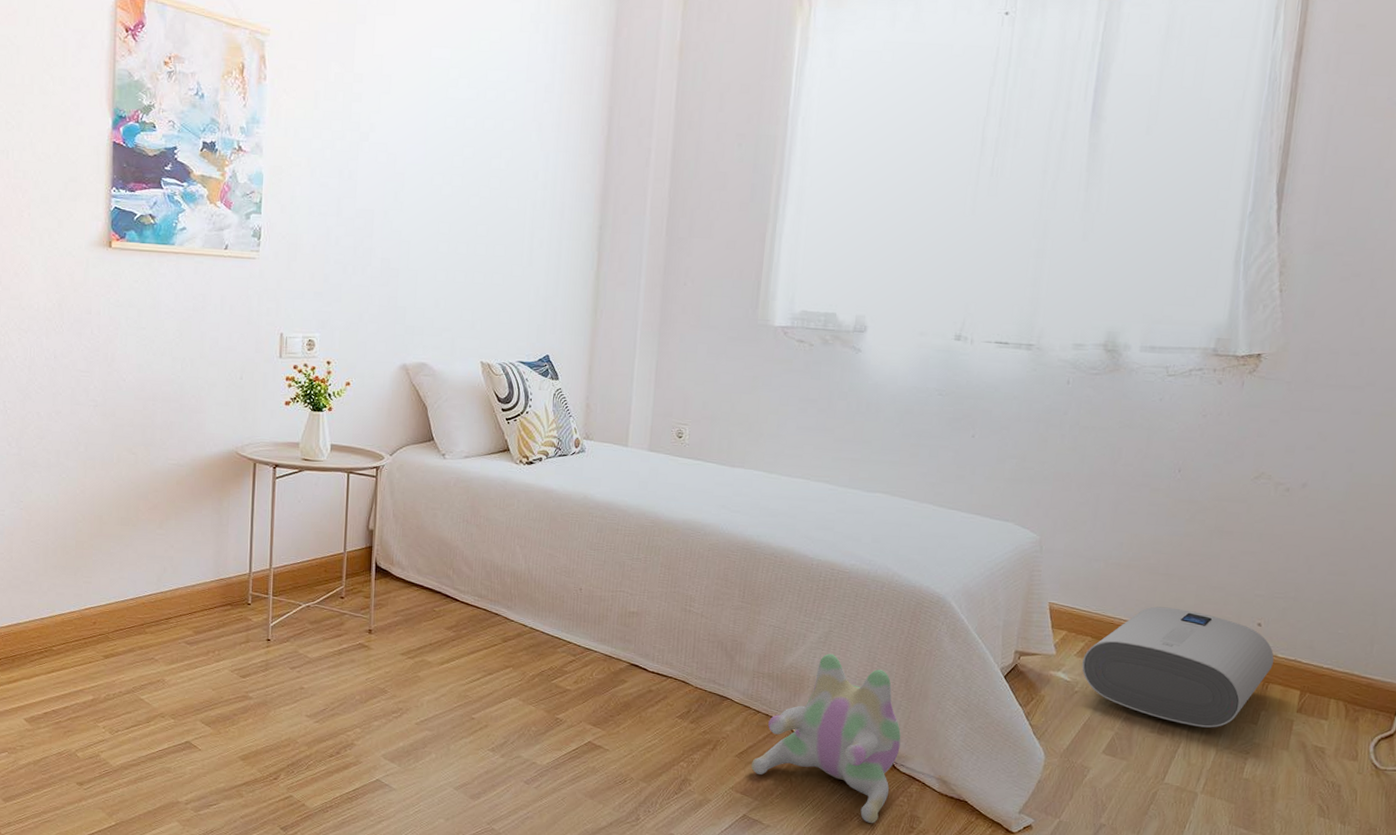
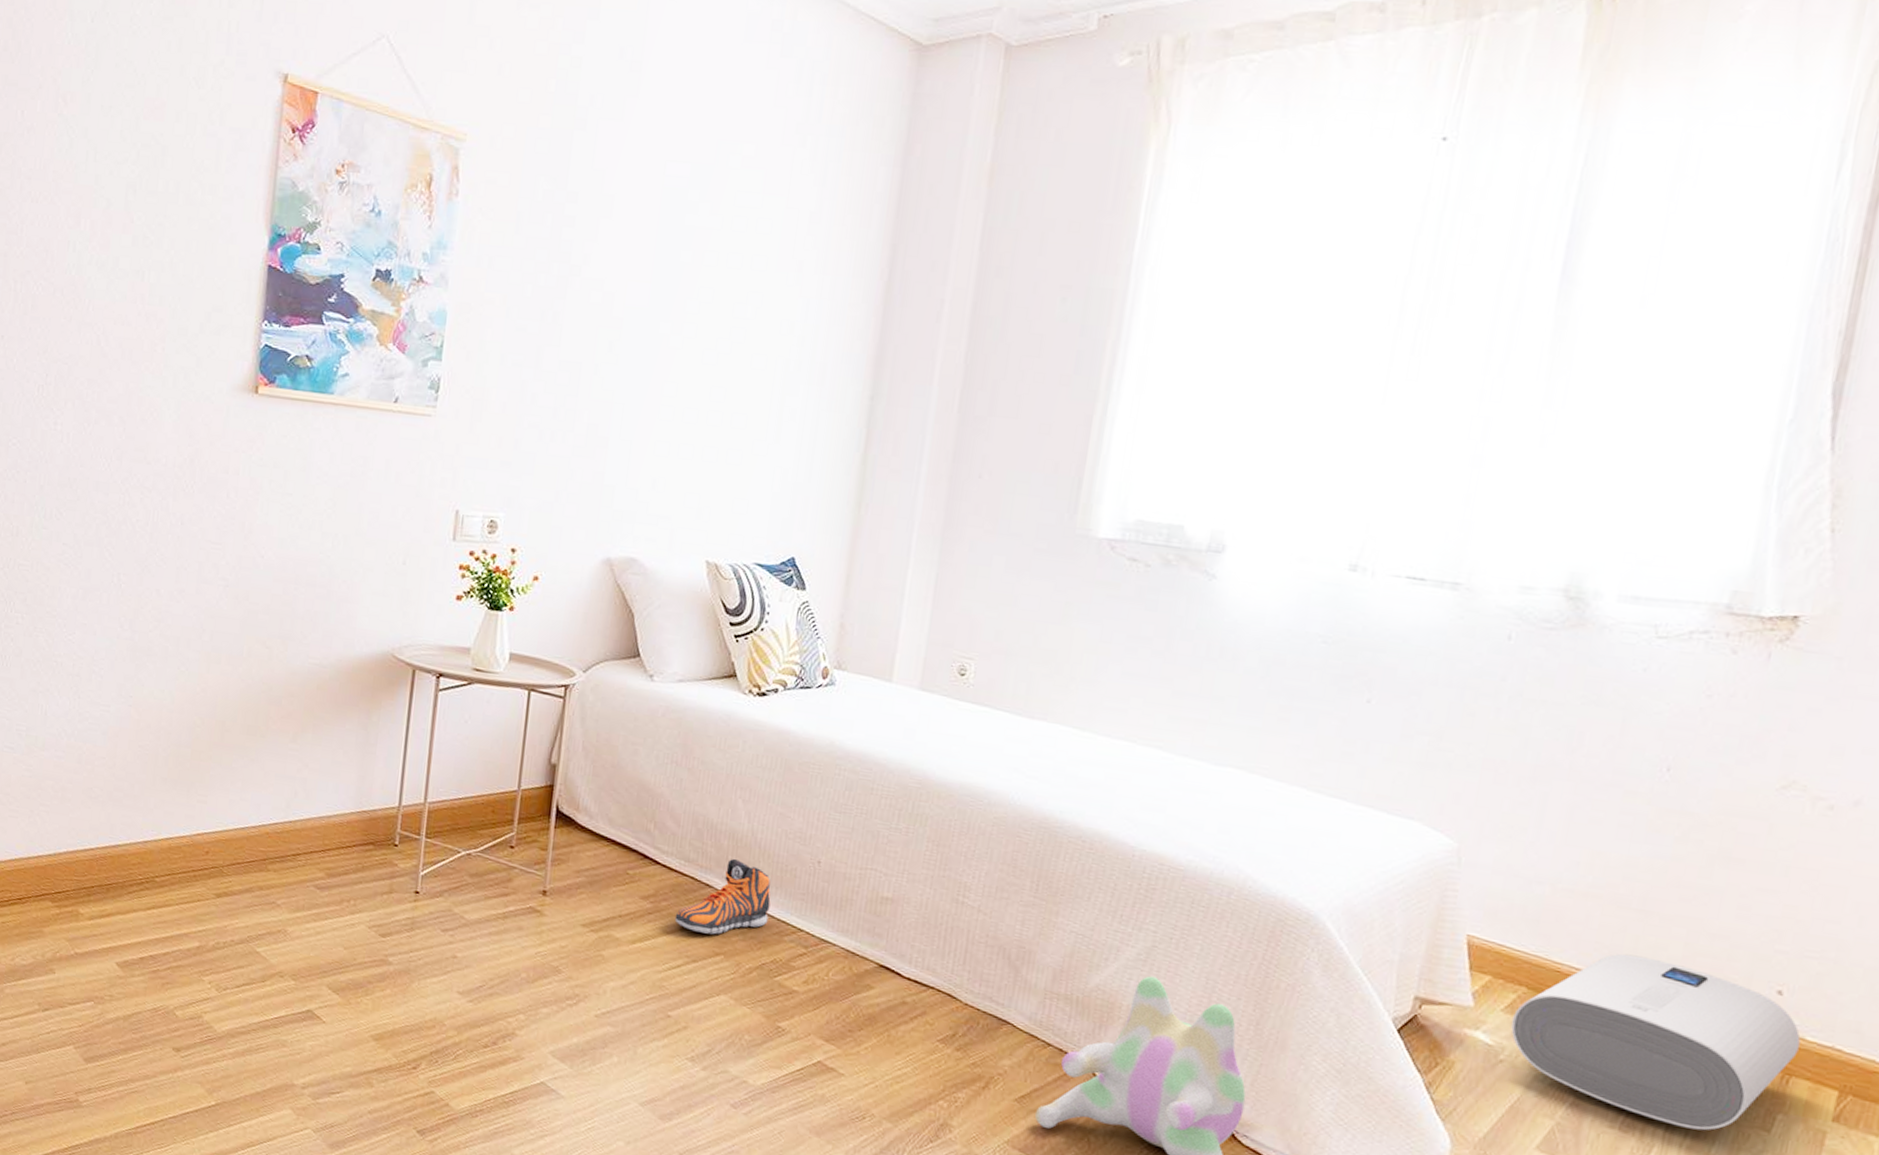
sneaker: none [473,592,546,652] -> present [674,858,771,935]

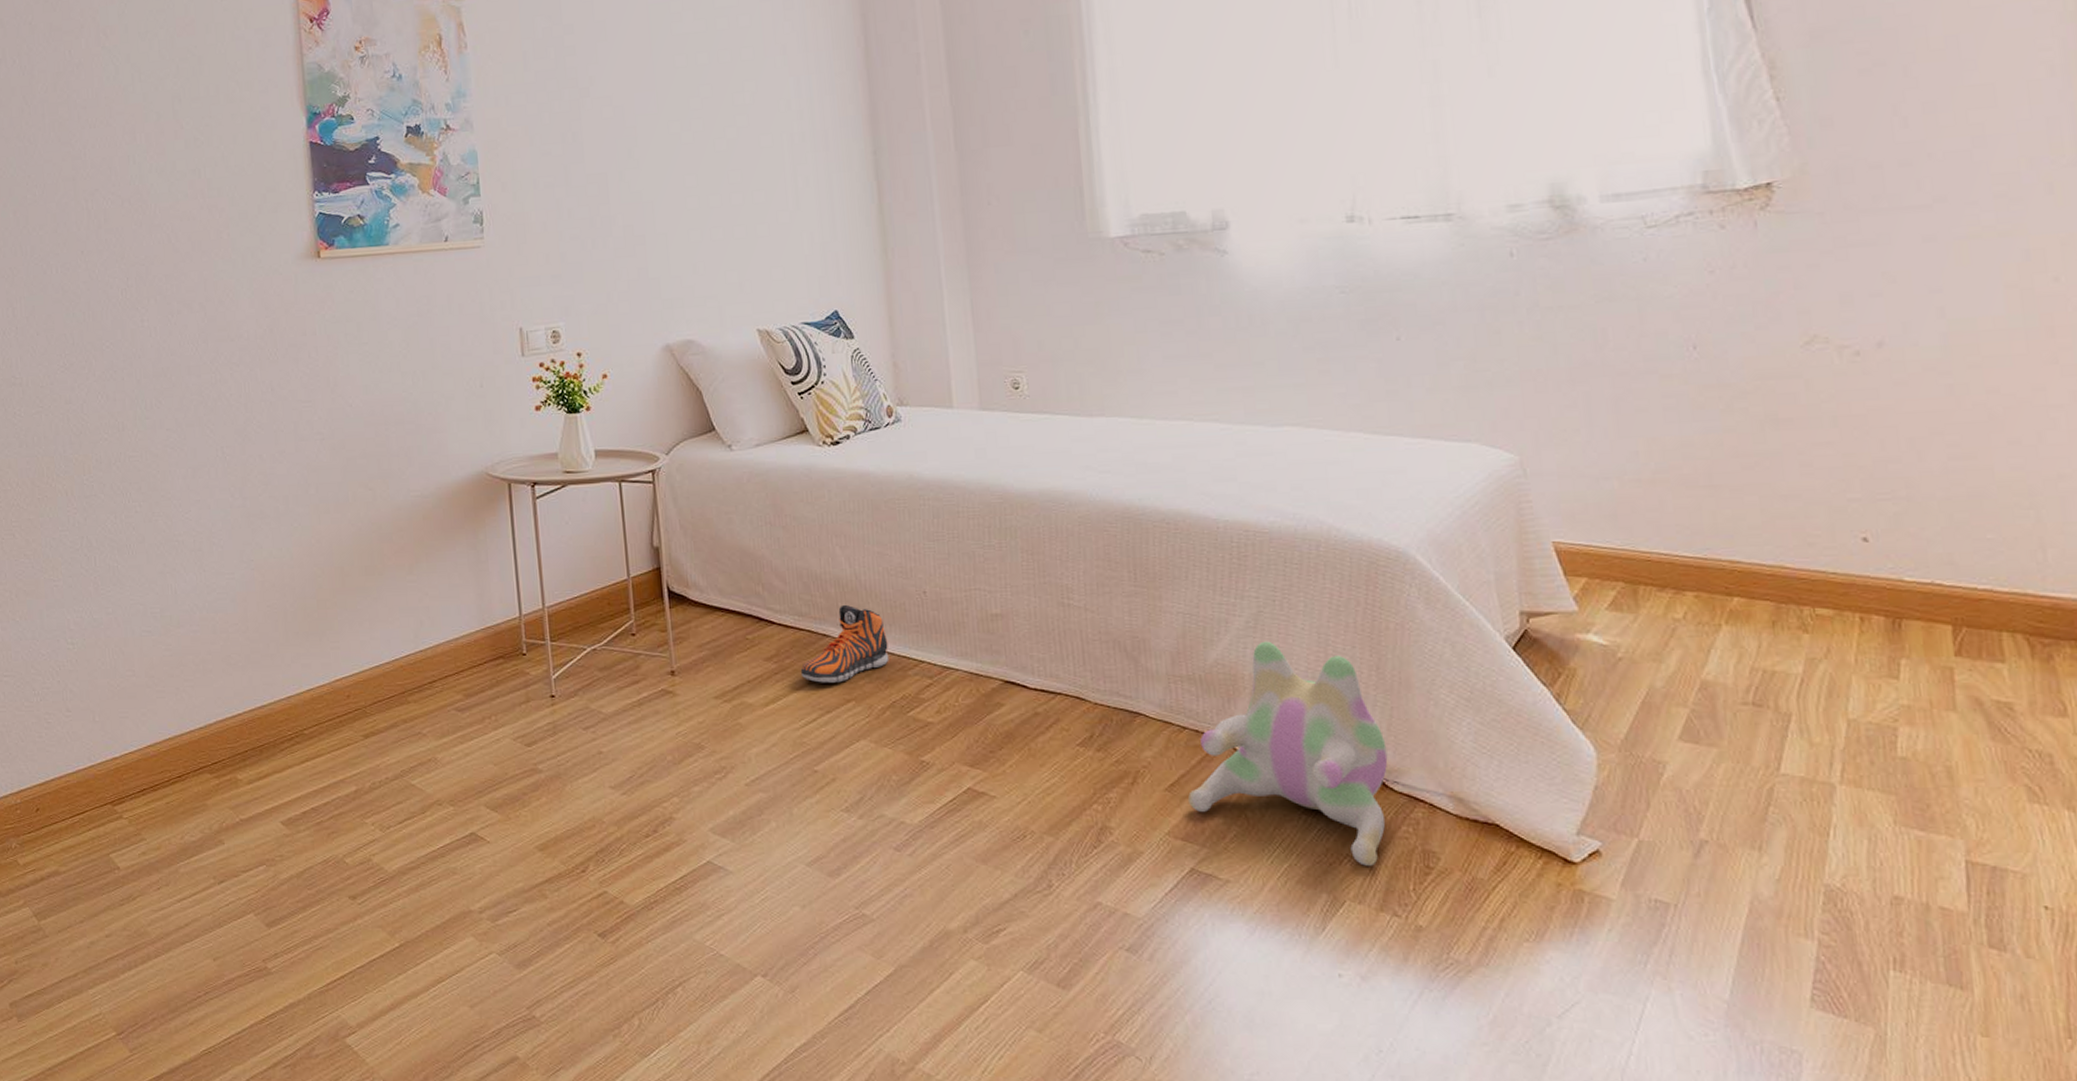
water heater: present [1511,953,1801,1131] -> none [1618,530,1901,691]

